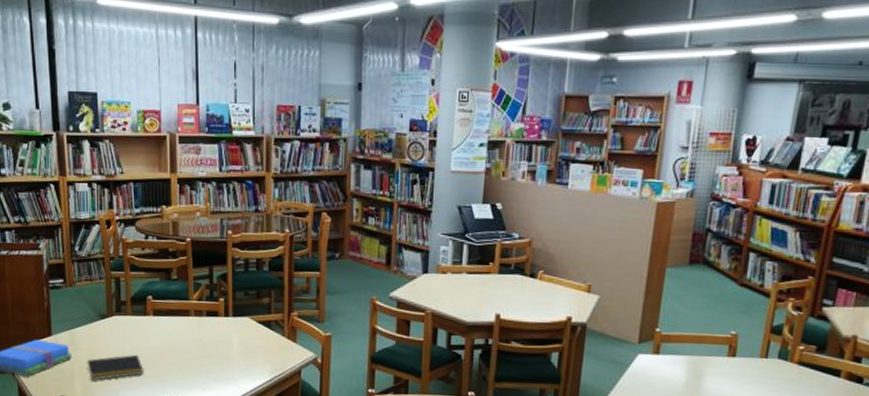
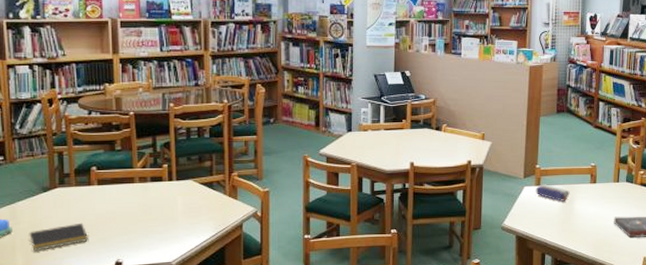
pencil case: none [652,353,699,376] -> present [535,184,570,201]

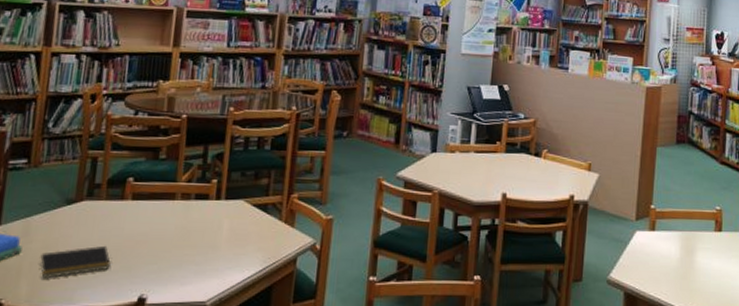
pencil case: present [535,184,570,201] -> none [649,229,690,252]

